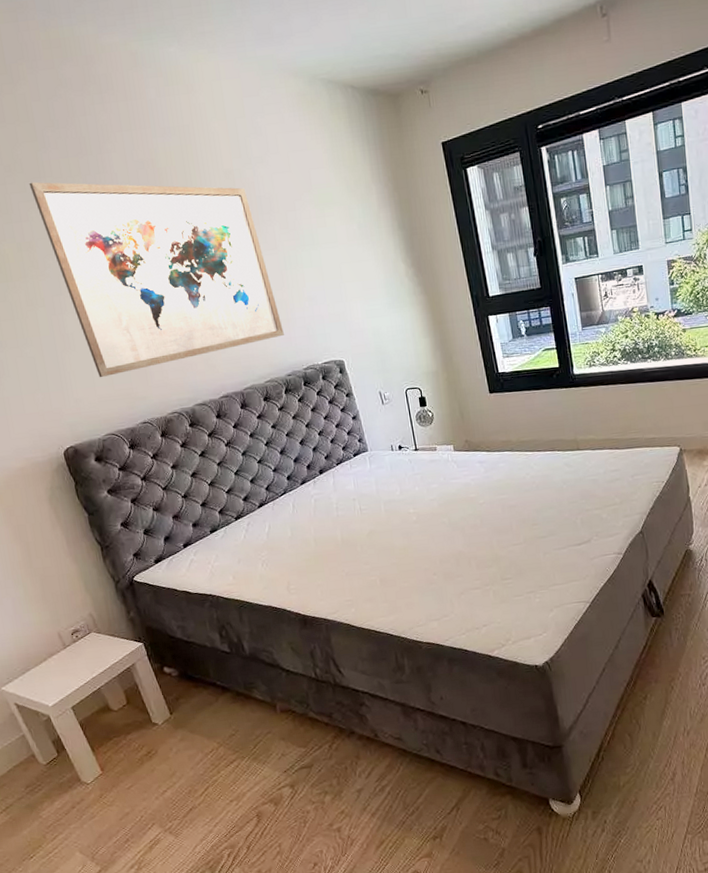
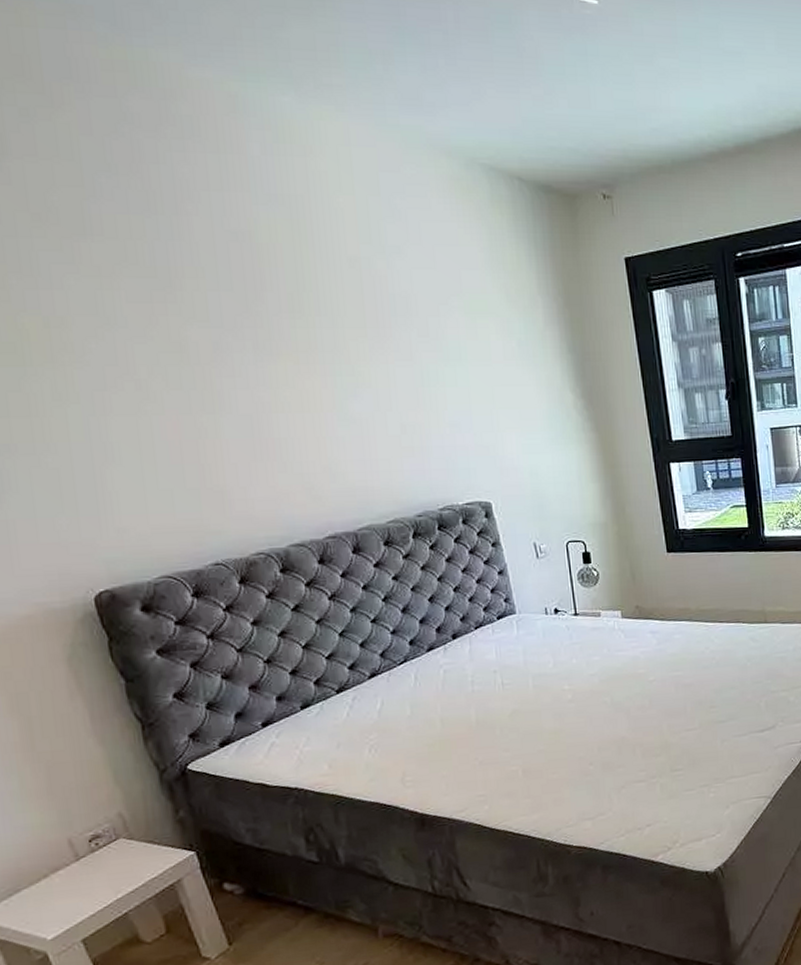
wall art: present [29,182,284,378] -> none [68,239,416,503]

